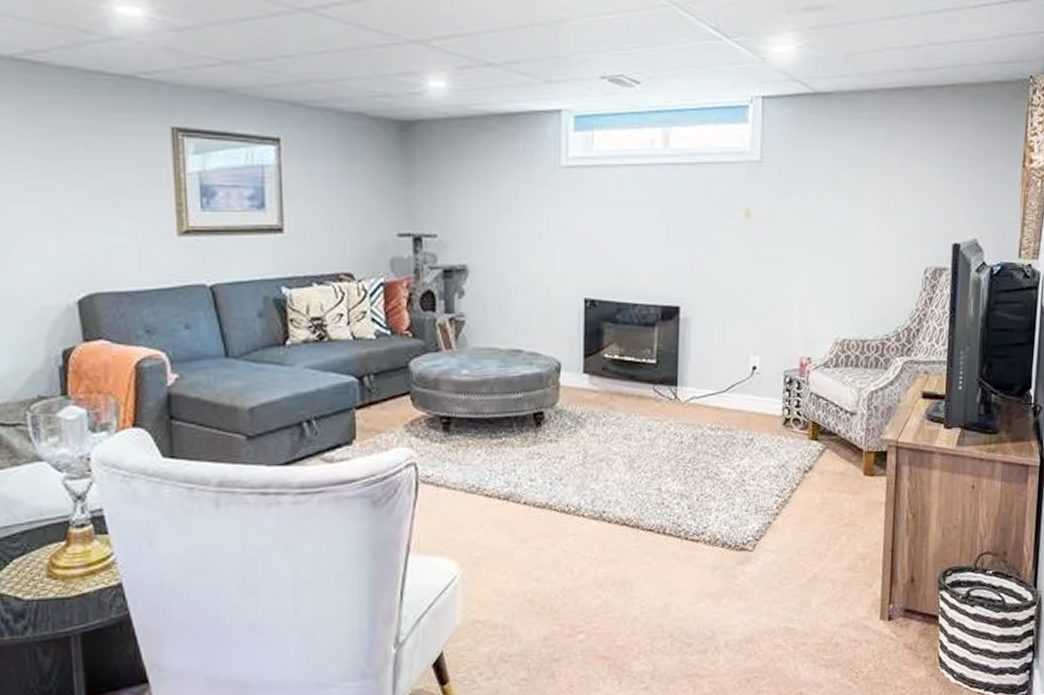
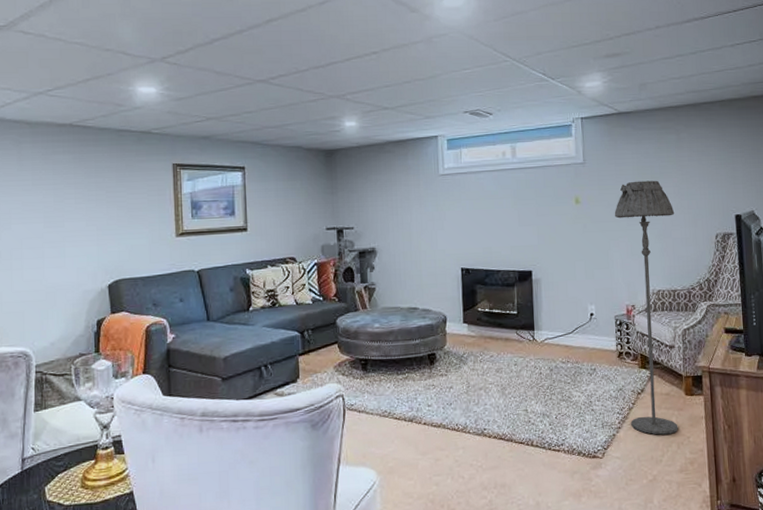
floor lamp: none [792,190,875,524] -> present [614,180,678,435]

